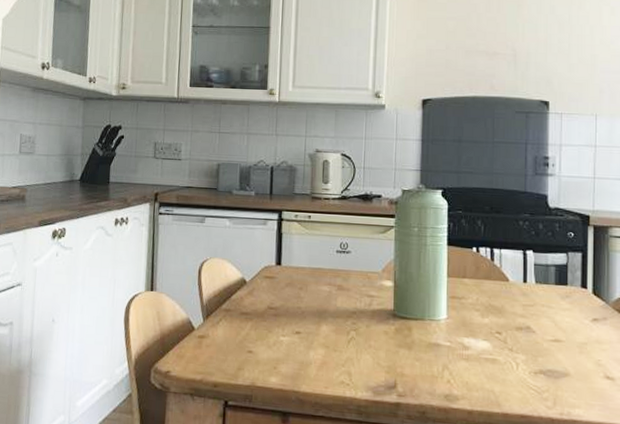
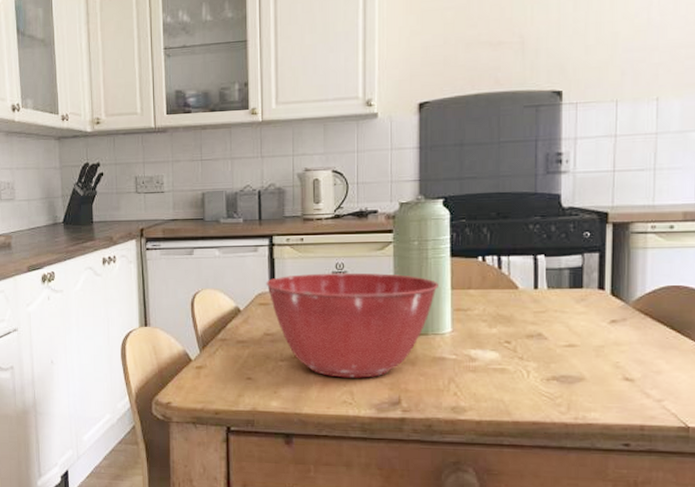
mixing bowl: none [272,250,436,359] -> present [266,272,438,378]

